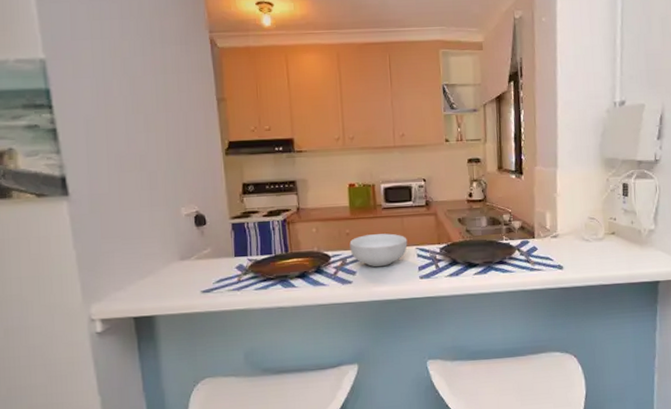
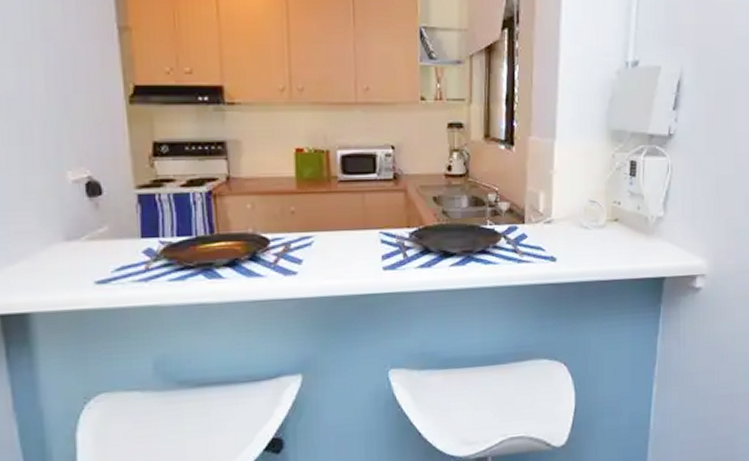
cereal bowl: present [349,233,408,267] -> none [295,213,369,255]

